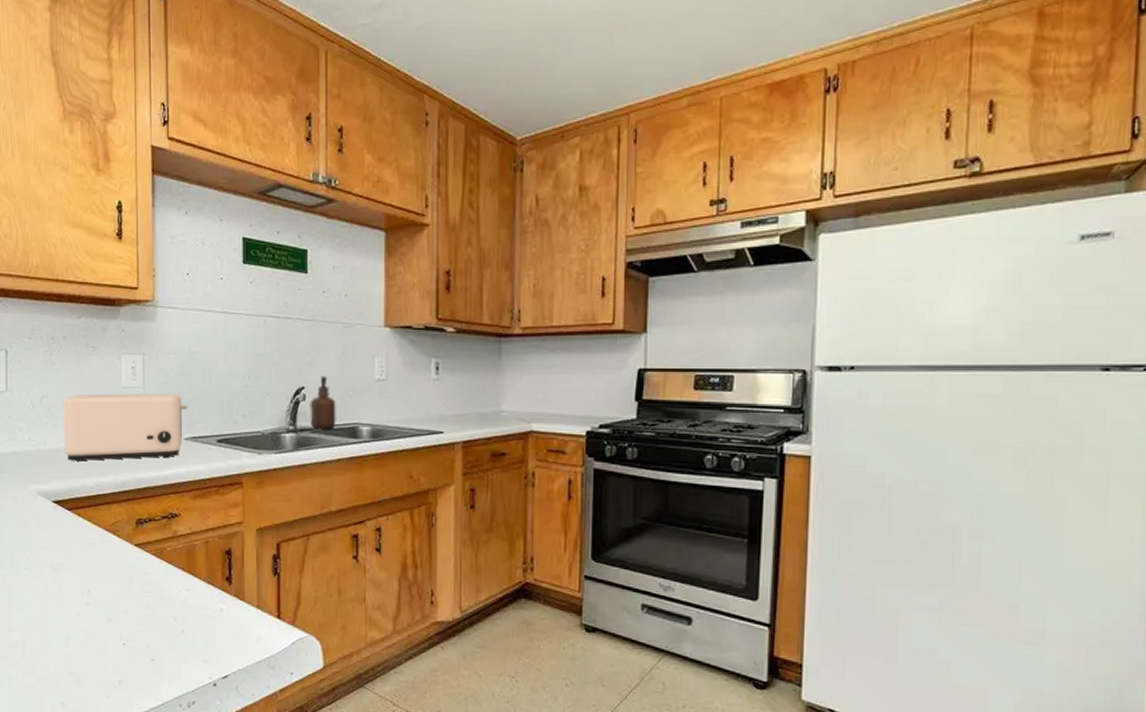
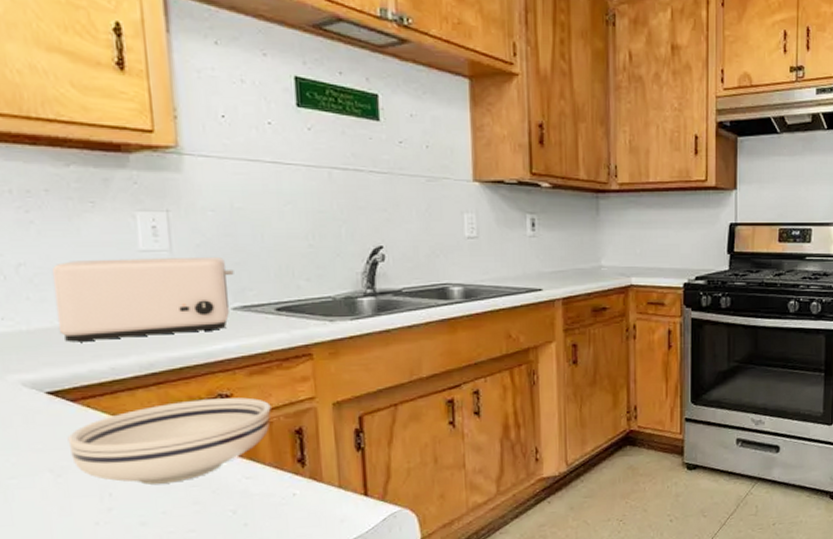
bowl: none [64,516,208,587] -> present [67,397,272,485]
soap dispenser: present [312,375,336,430] -> none [392,233,423,292]

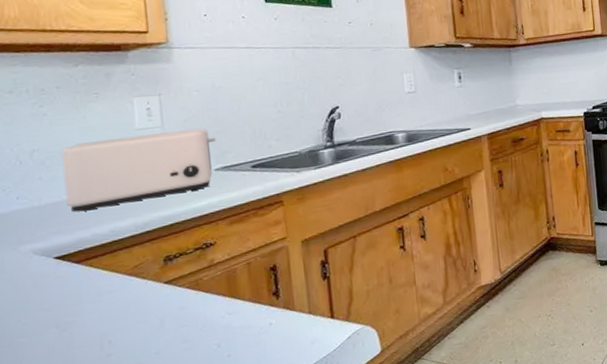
bowl: present [67,397,272,485] -> none [72,243,250,330]

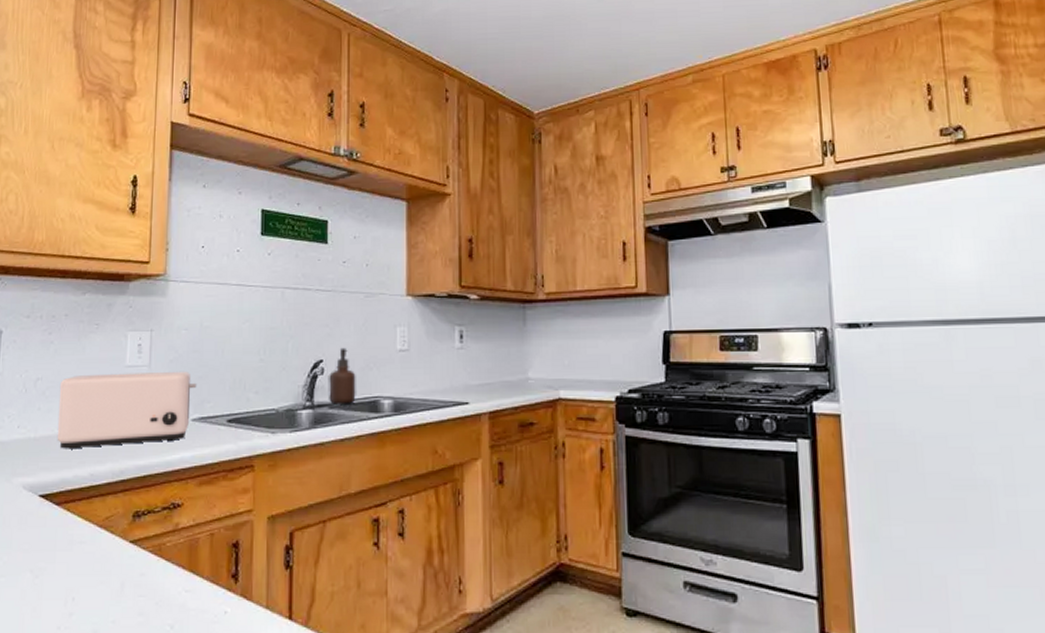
soap dispenser: none [347,94,373,142] -> present [330,347,356,405]

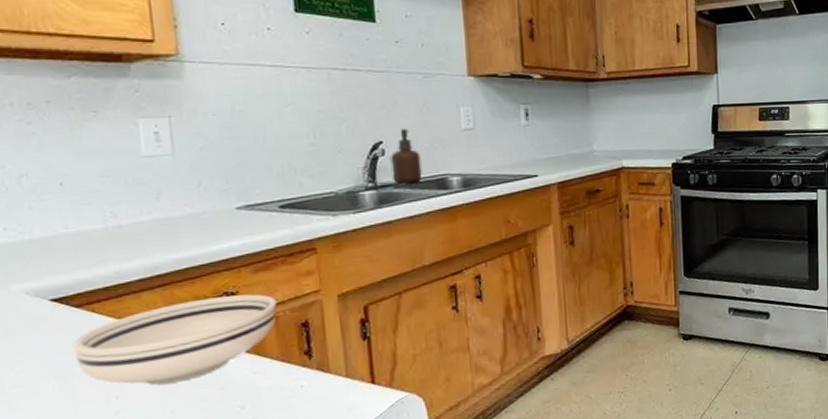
bowl: none [48,507,214,591] -> present [72,294,277,385]
toaster: present [57,371,197,449] -> none [54,158,237,249]

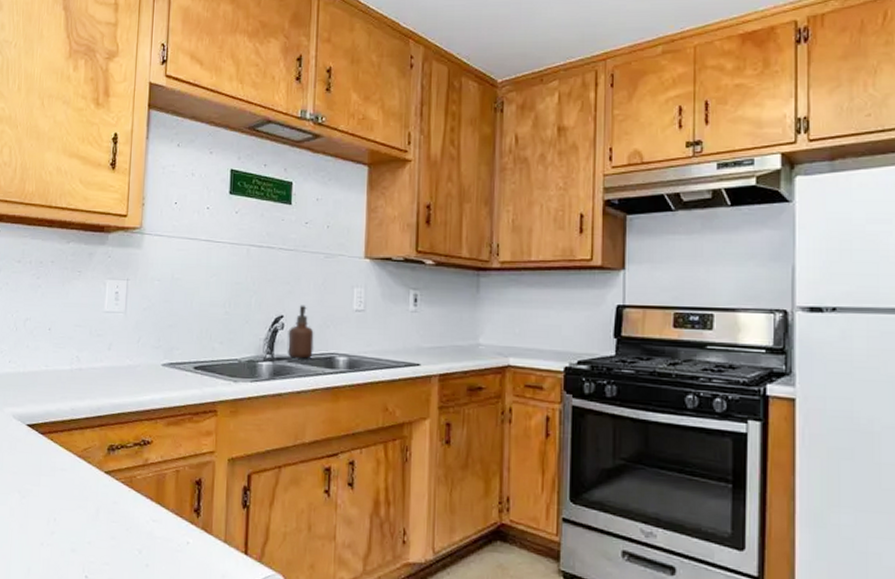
bowl: present [72,294,277,385] -> none [34,443,180,517]

